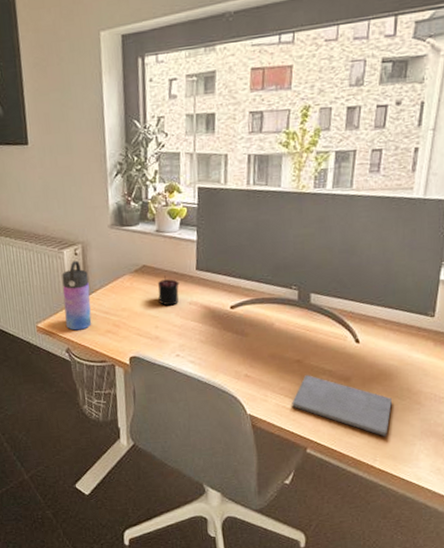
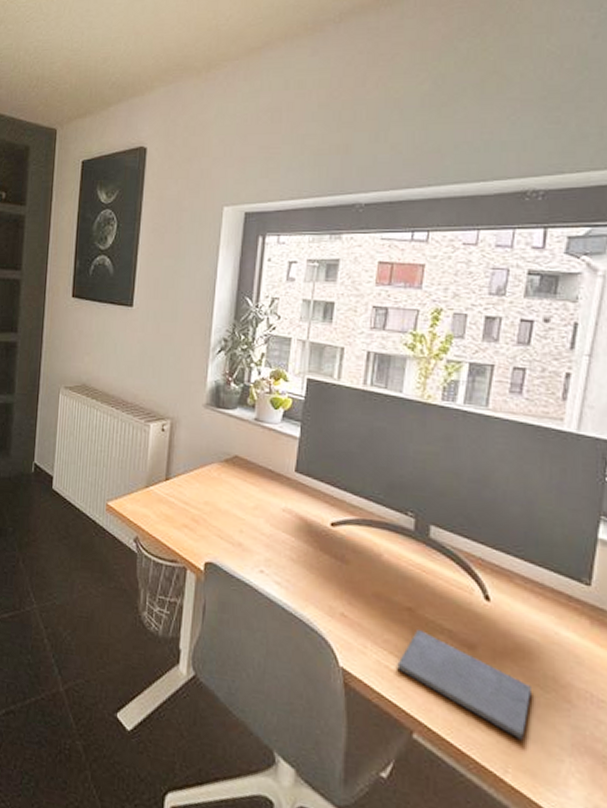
water bottle: present [62,260,92,331] -> none [138,437,172,519]
candle: present [157,275,180,306] -> none [247,472,274,509]

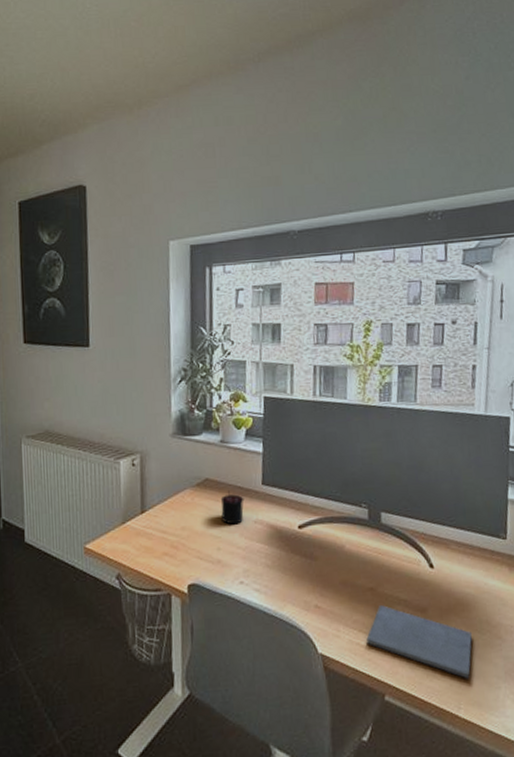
candle: none [247,472,274,509] -> present [220,490,244,525]

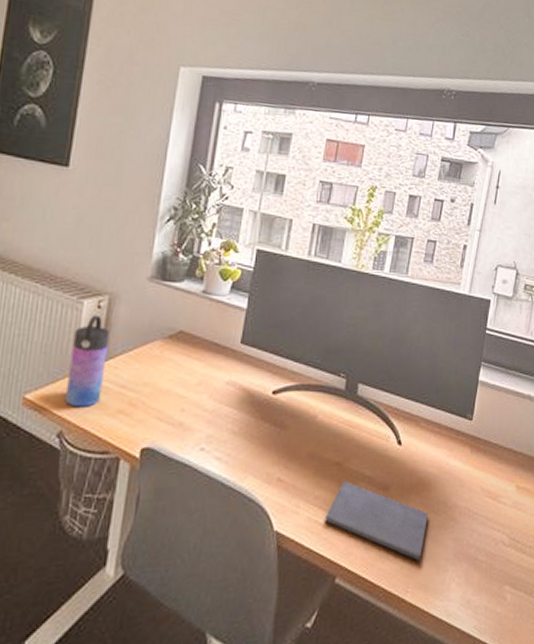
water bottle: none [116,472,147,553] -> present [64,315,109,407]
candle: present [220,490,244,525] -> none [191,346,219,385]

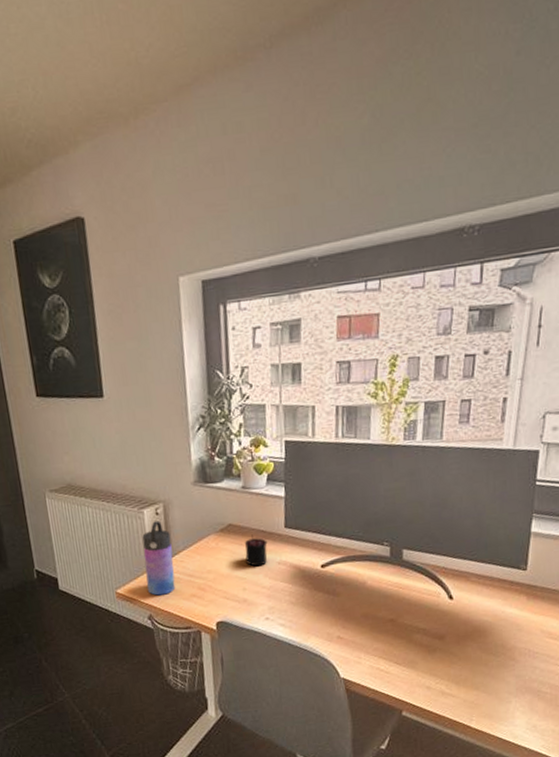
candle: none [191,346,219,385] -> present [244,534,268,567]
notepad: present [325,481,428,561] -> none [386,634,487,696]

